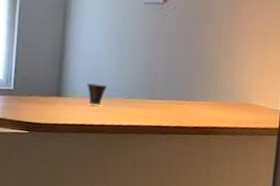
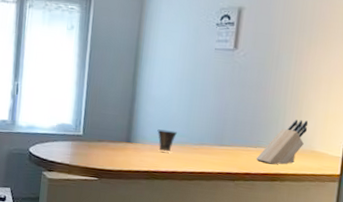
knife block: none [188,72,244,118] -> present [255,119,309,165]

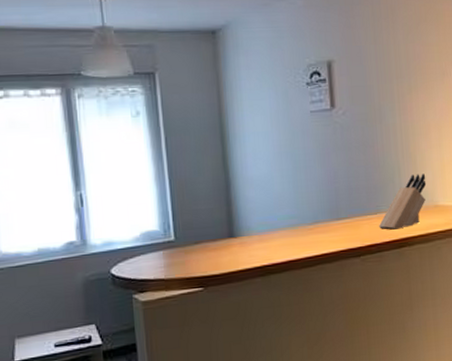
cup: present [157,129,177,153] -> none [263,213,286,241]

